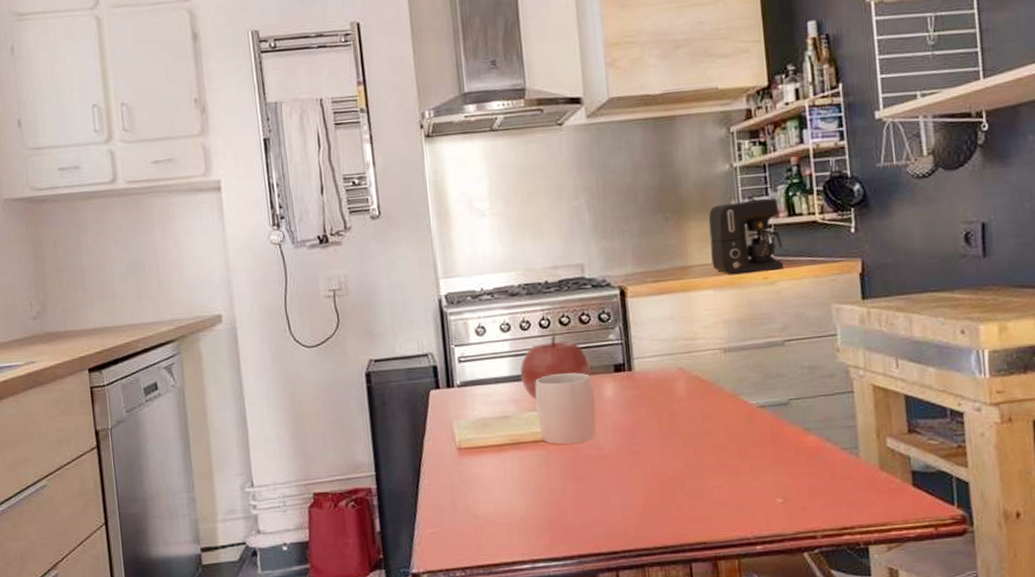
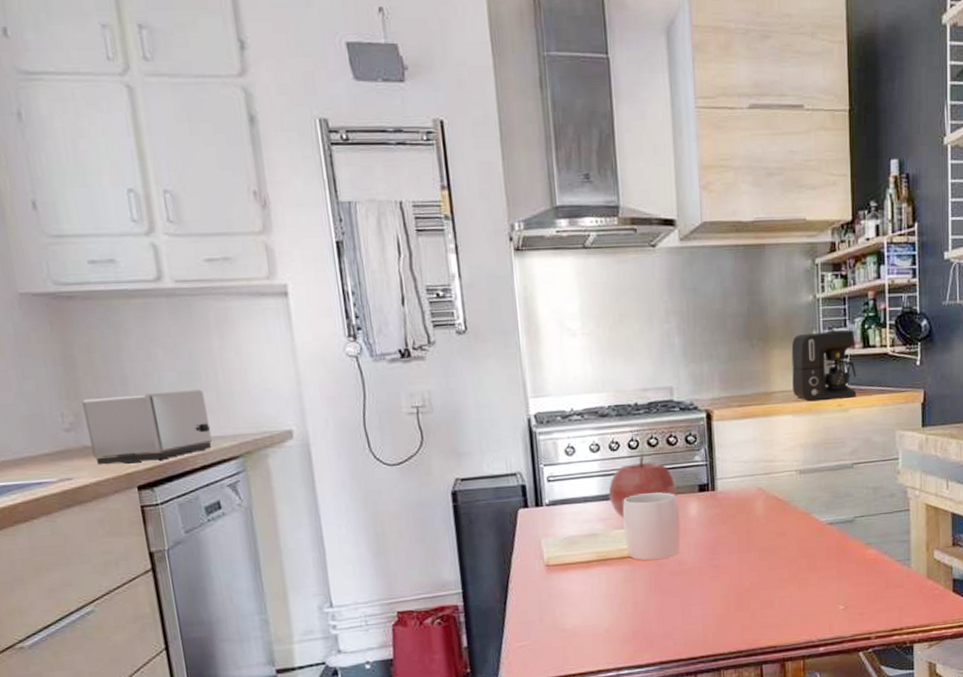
toaster: none [46,279,153,350] -> present [81,390,213,466]

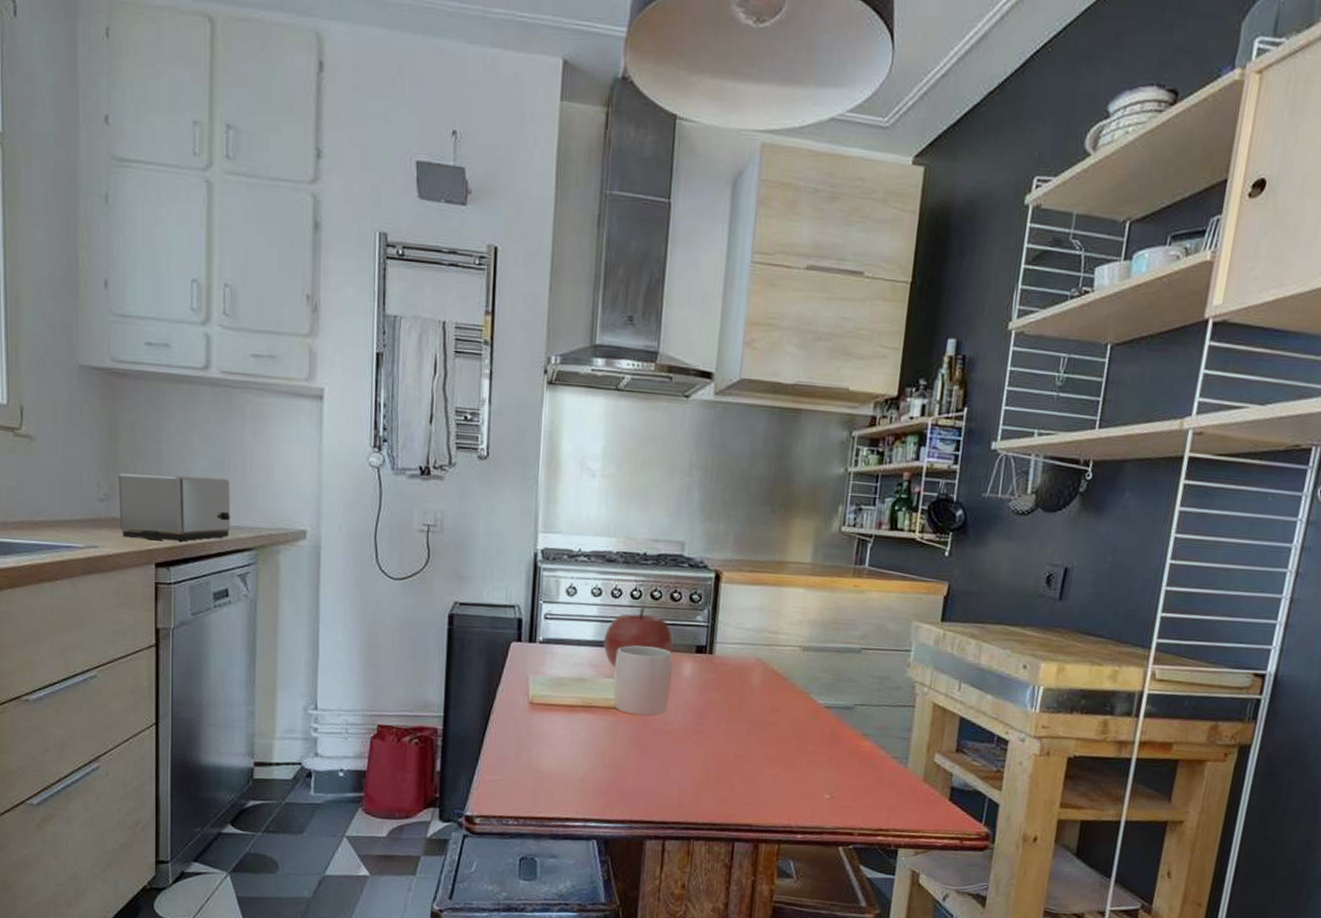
coffee maker: present [791,329,857,401] -> none [808,506,883,580]

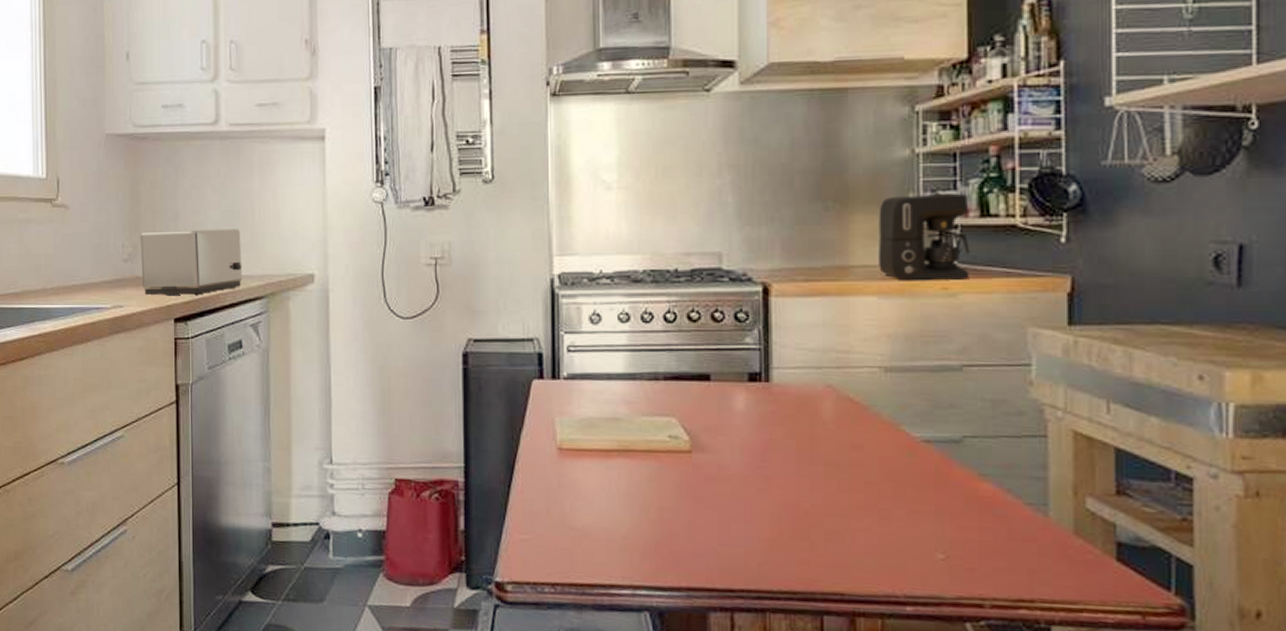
fruit: present [603,607,674,667] -> none [637,331,720,403]
mug: present [613,645,673,716] -> none [652,376,722,460]
coffee maker: none [808,506,883,580] -> present [878,193,970,281]

